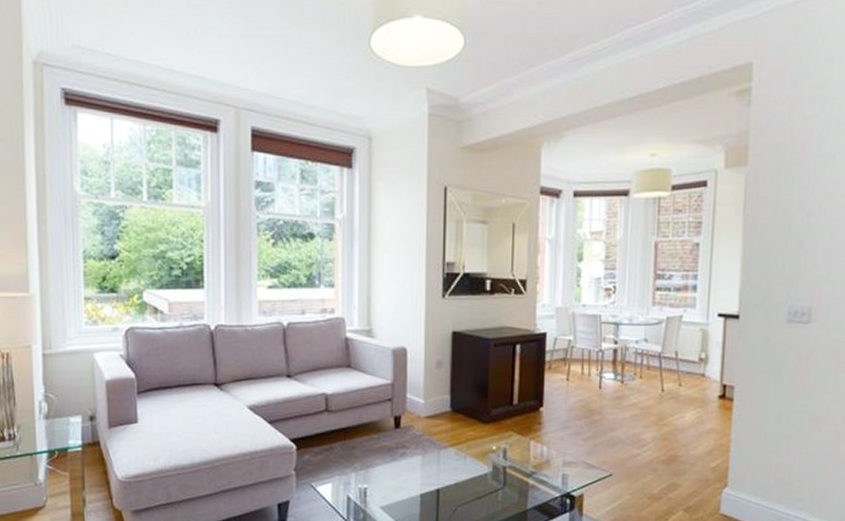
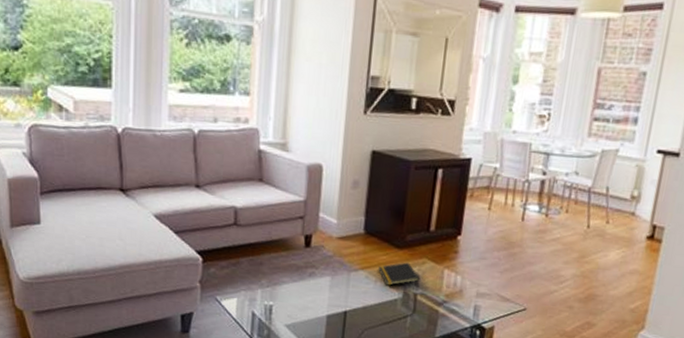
notepad: none [467,436,508,461] -> present [378,262,420,286]

